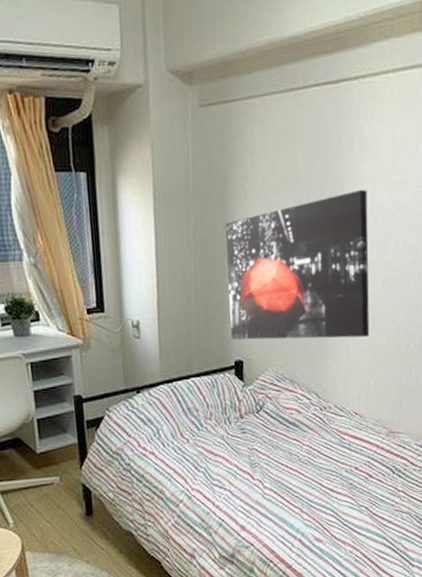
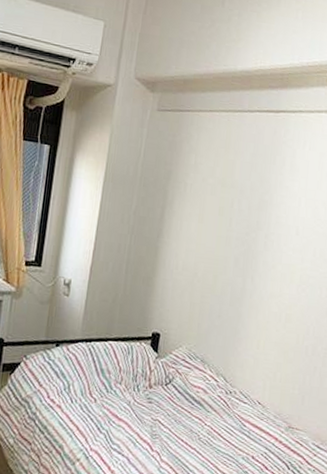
wall art: present [225,189,370,340] -> none [153,202,293,332]

